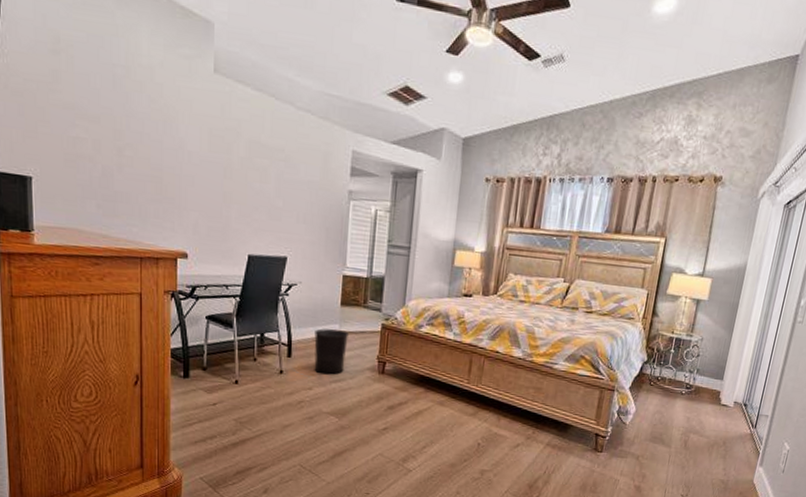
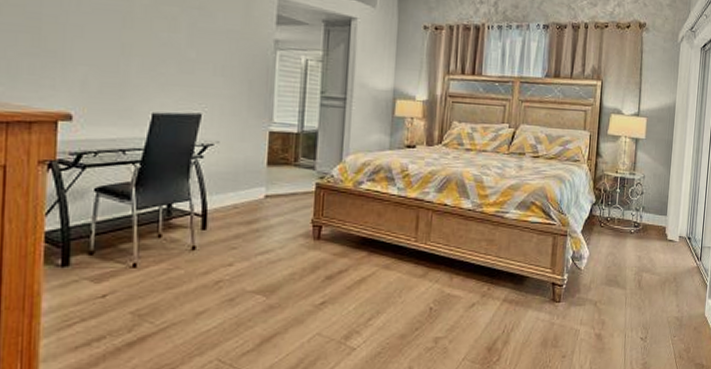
waste bin: present [314,328,350,375] -> none [235,193,278,246]

